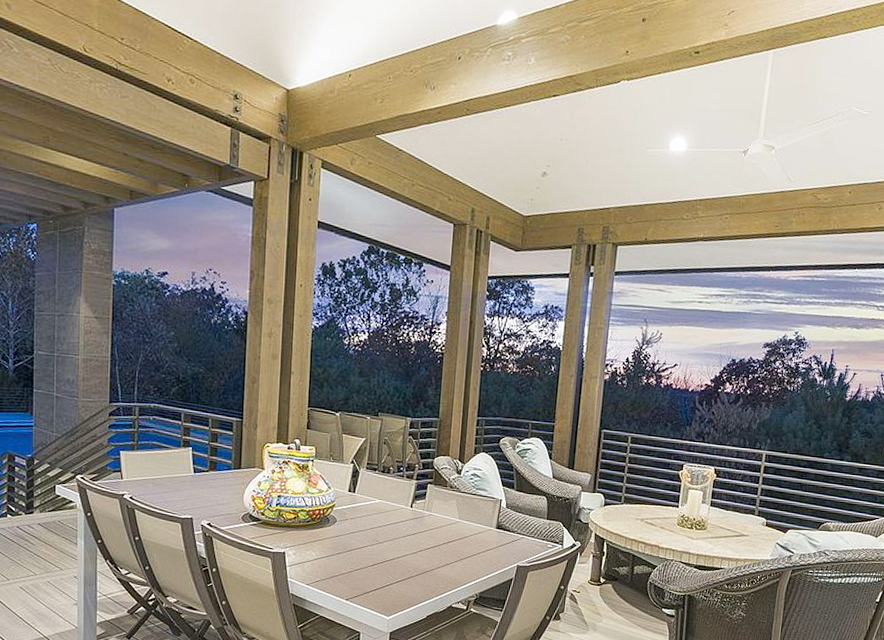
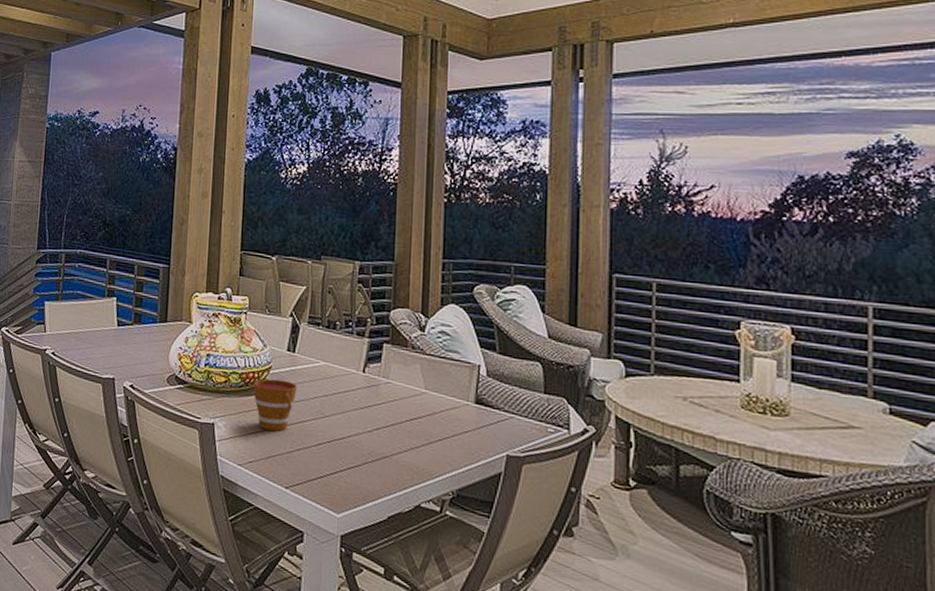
cup: none [319,514,356,556] -> present [253,378,297,431]

